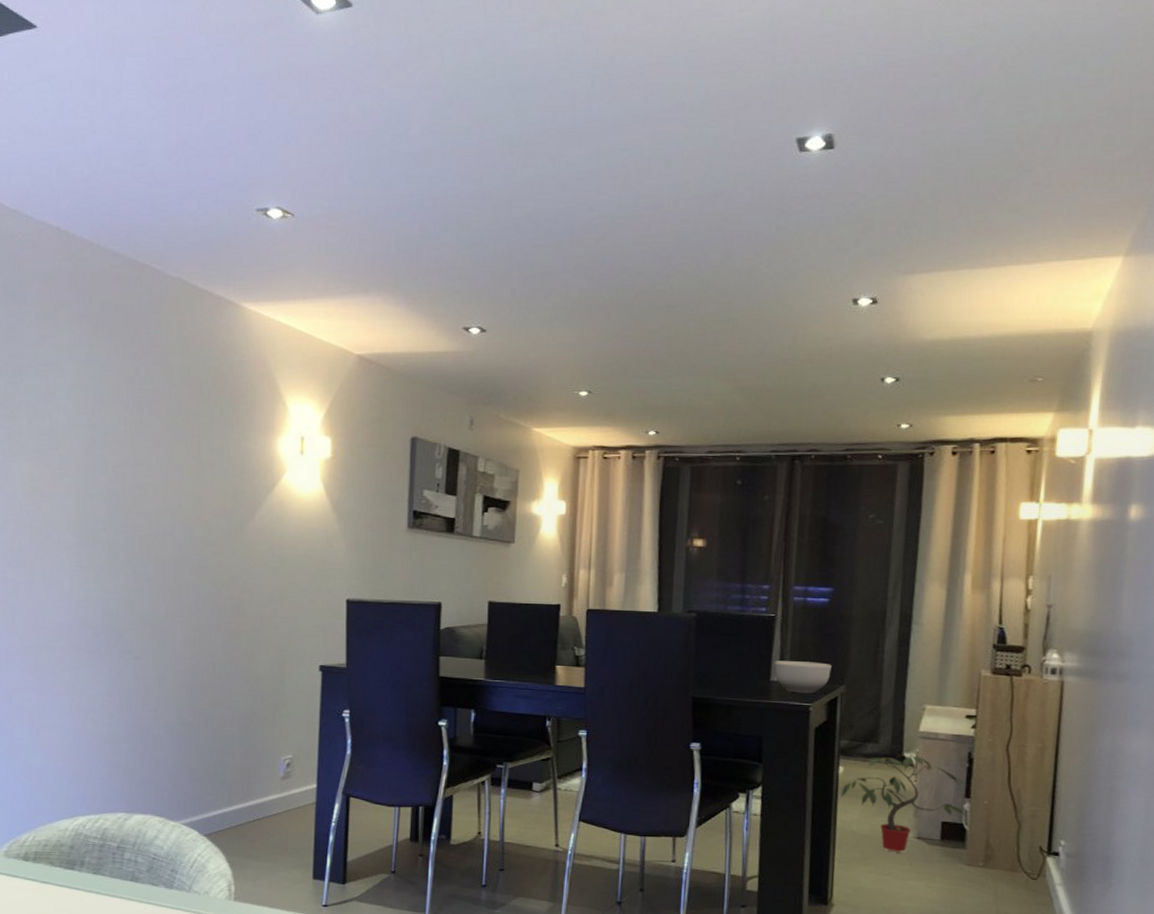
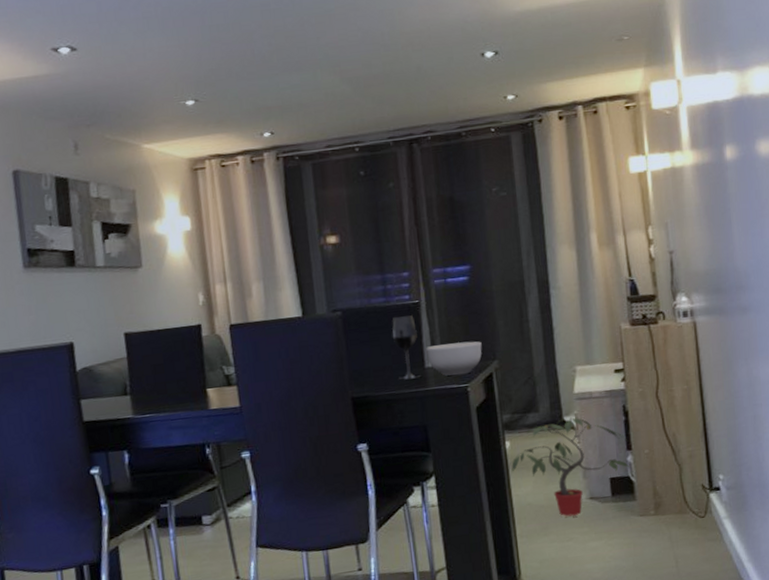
wine glass: none [742,627,768,690] -> present [392,315,421,380]

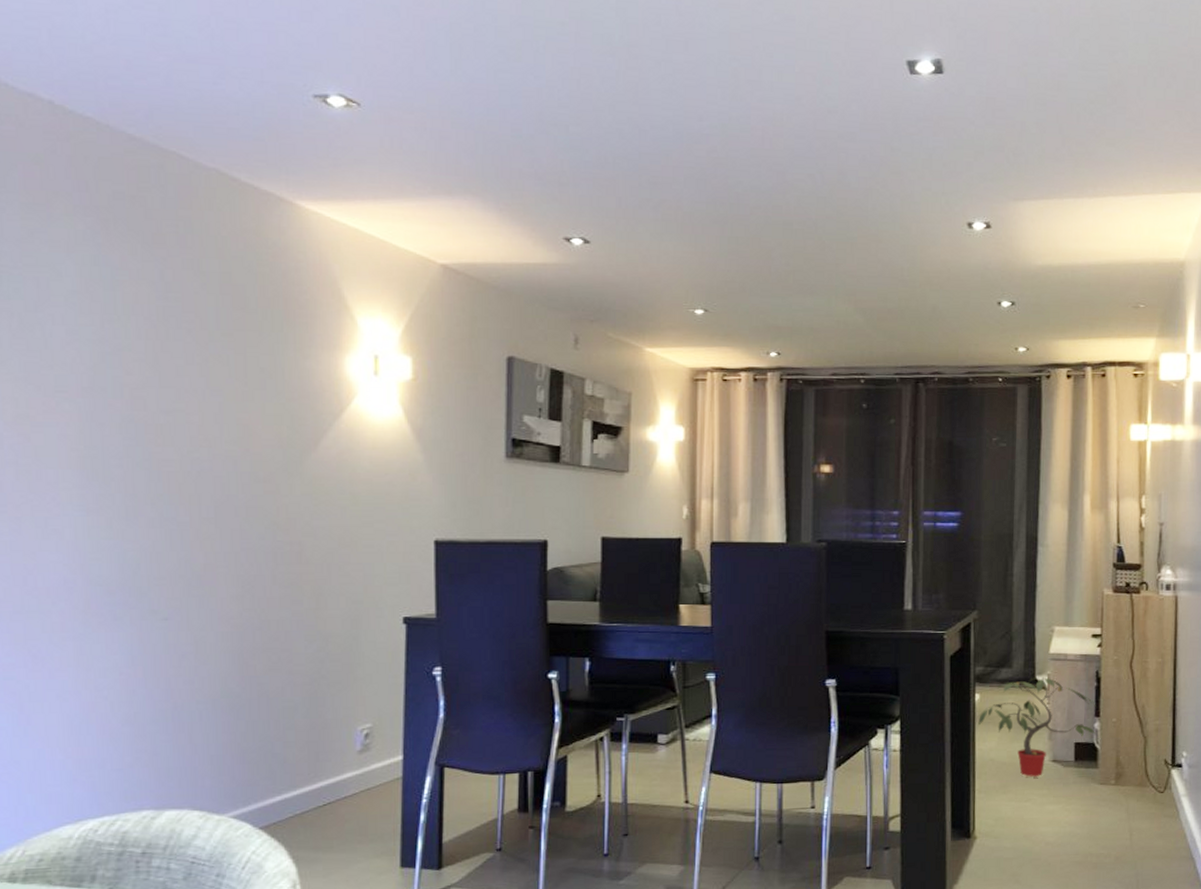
wine glass: present [392,315,421,380] -> none [874,555,900,620]
bowl: present [426,341,482,376] -> none [907,588,964,621]

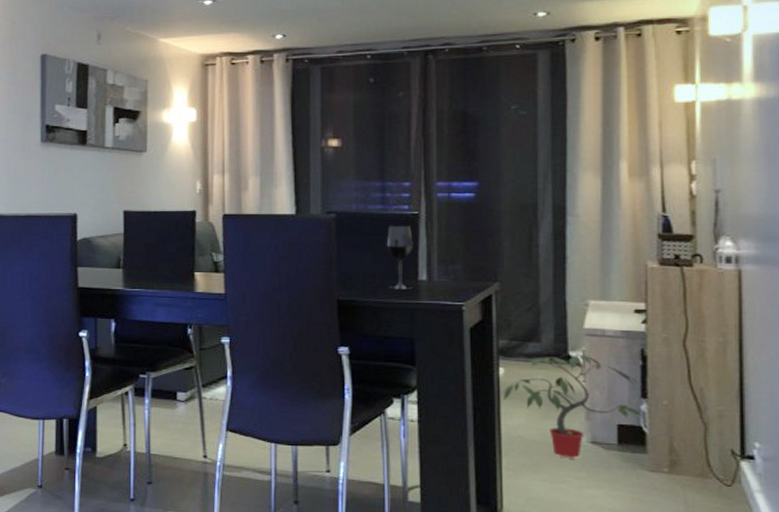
wine glass: none [874,555,900,620] -> present [386,226,413,290]

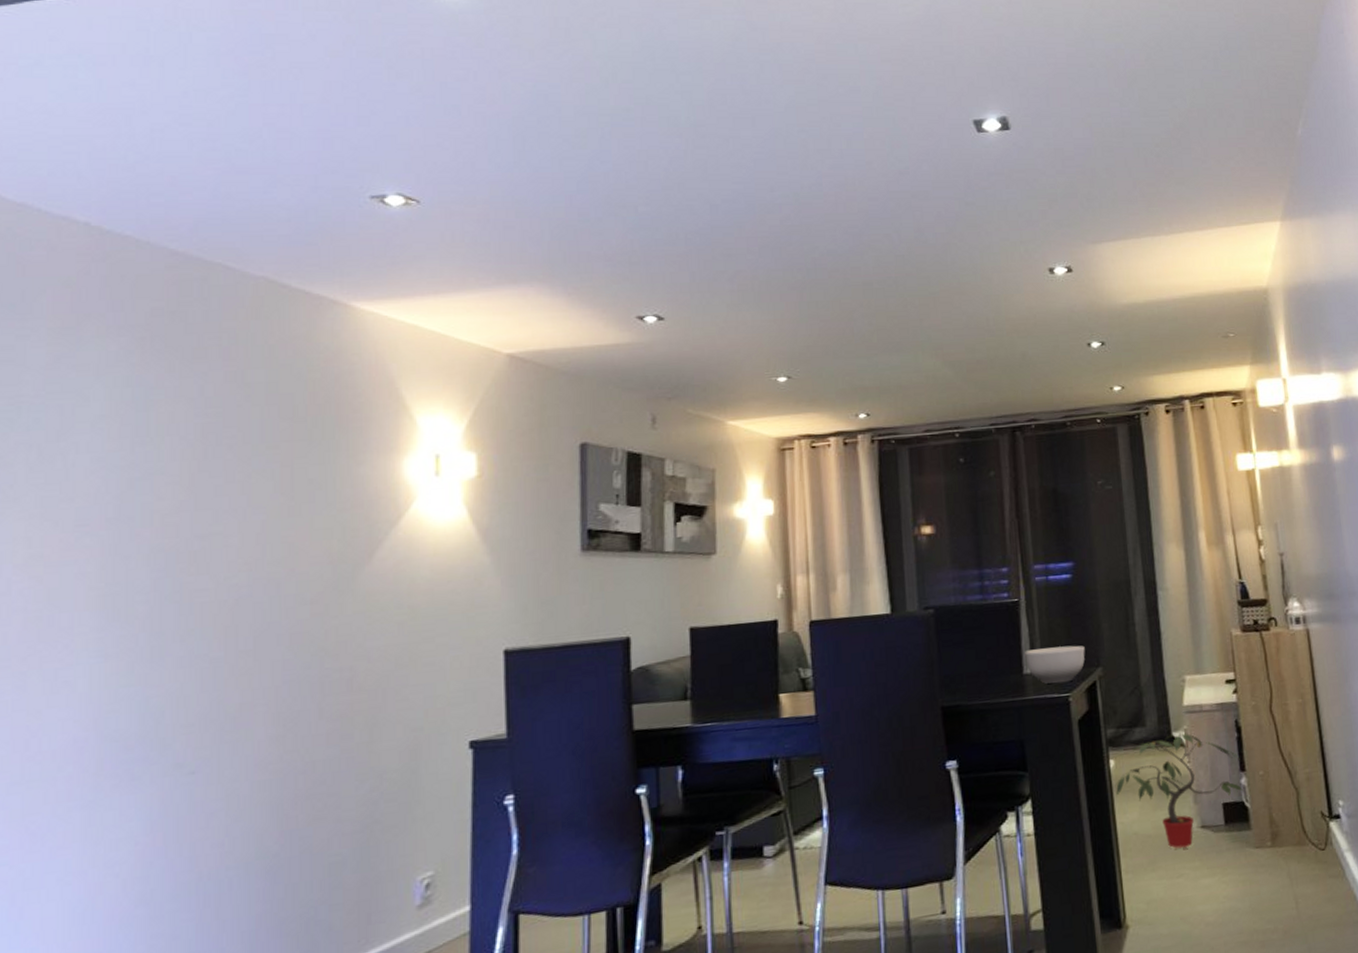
wine glass: present [386,226,413,290] -> none [988,615,1019,688]
bowl: none [421,259,483,293] -> present [1025,645,1085,684]

